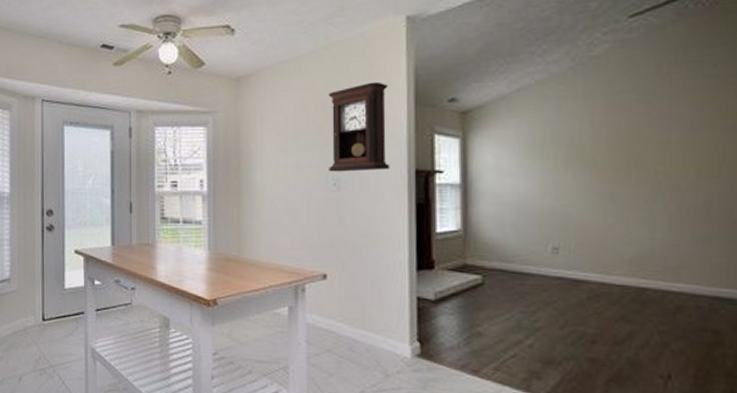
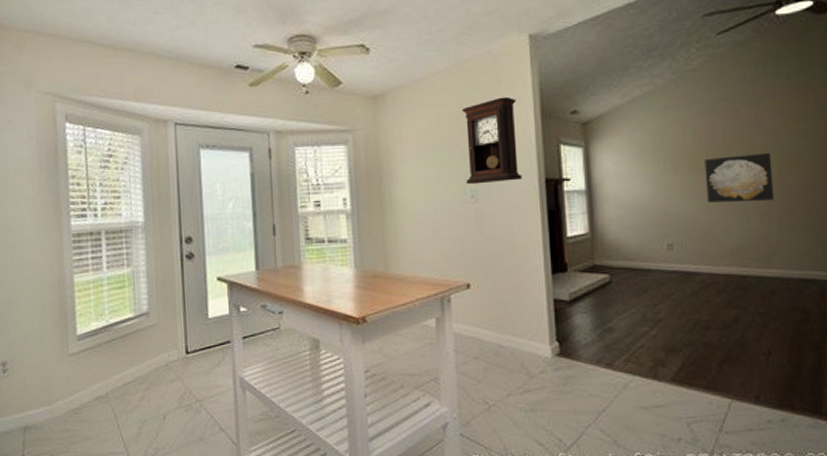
wall art: none [603,151,689,207] -> present [704,152,775,203]

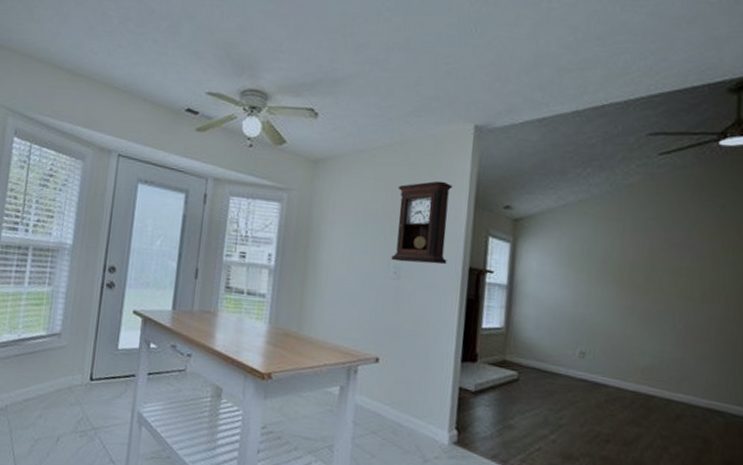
wall art: present [704,152,775,203] -> none [625,274,695,326]

